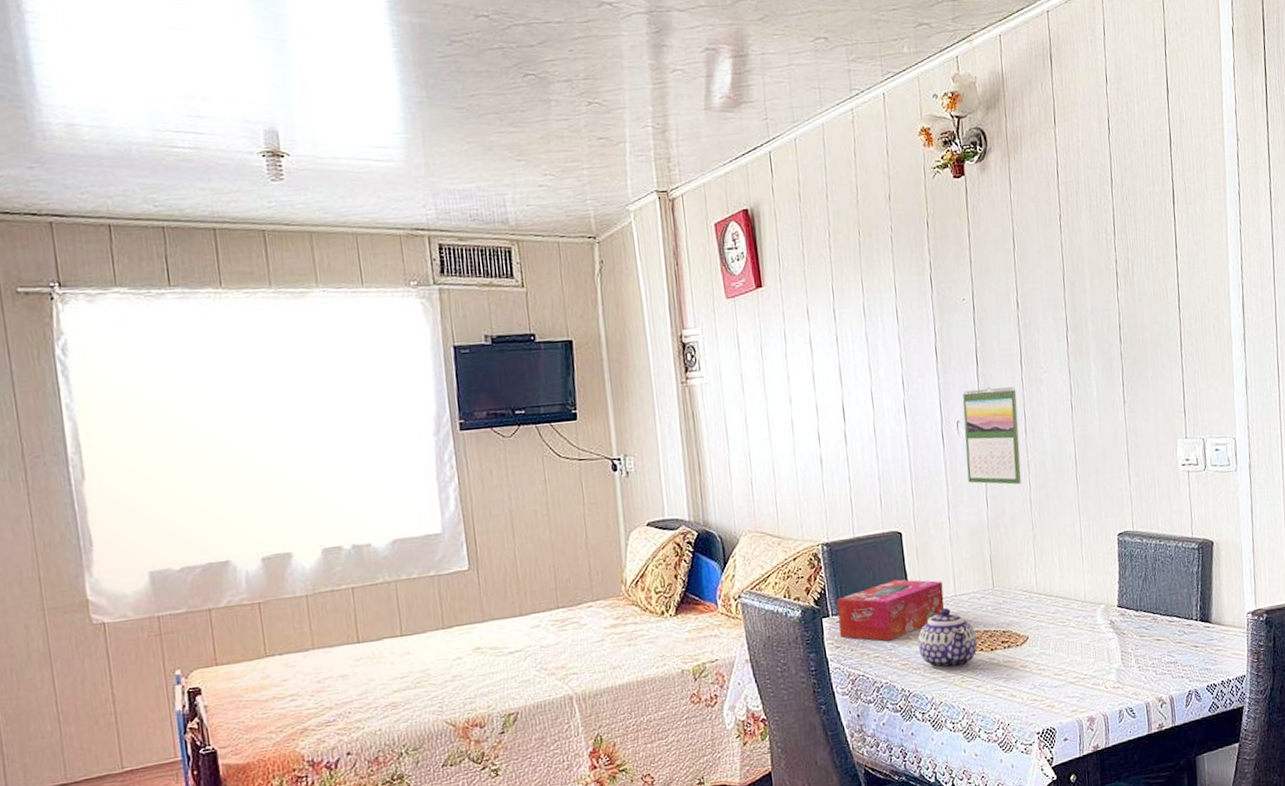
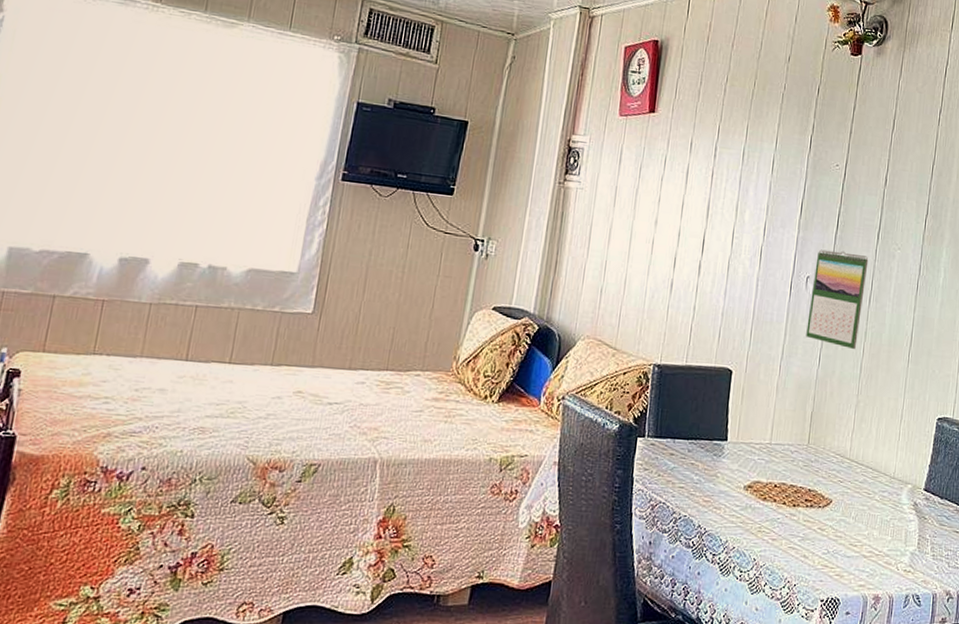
tissue box: present [837,579,945,641] -> none [650,415,760,475]
teapot: present [918,608,978,670] -> none [723,454,783,517]

